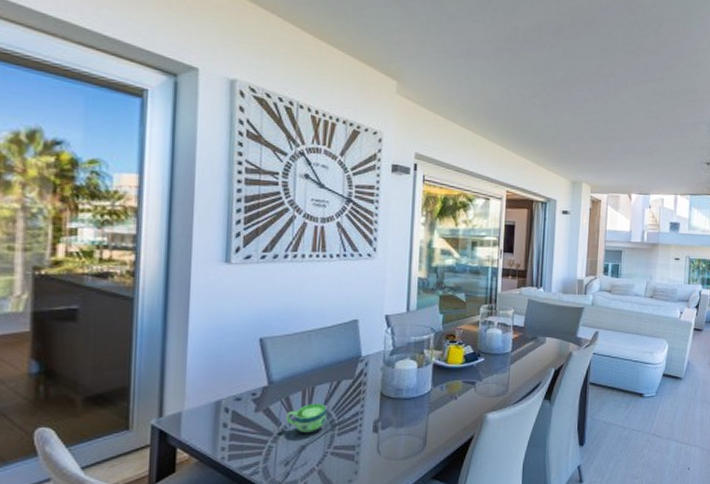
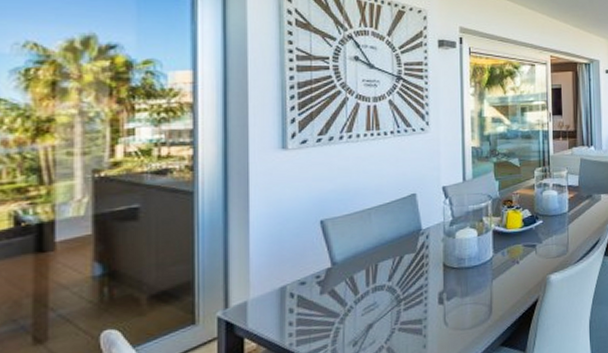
cup: present [285,403,327,433] -> none [350,279,392,311]

